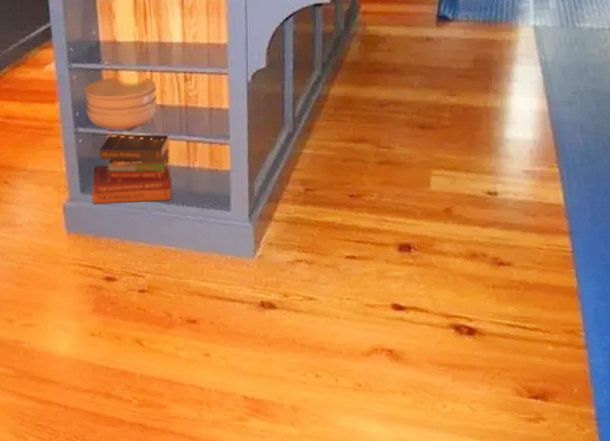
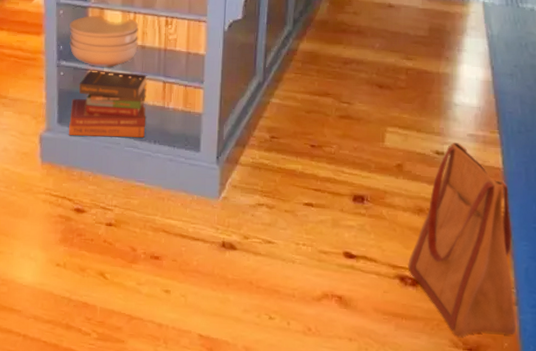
shopping bag: none [462,180,586,385] -> present [408,142,516,337]

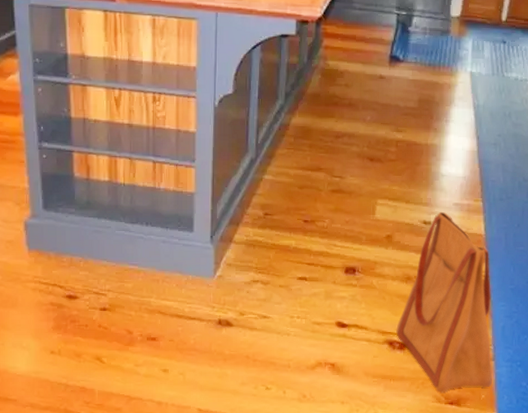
bowl: present [68,14,139,68] -> none [48,91,126,149]
books: present [68,70,147,138] -> none [54,151,137,221]

